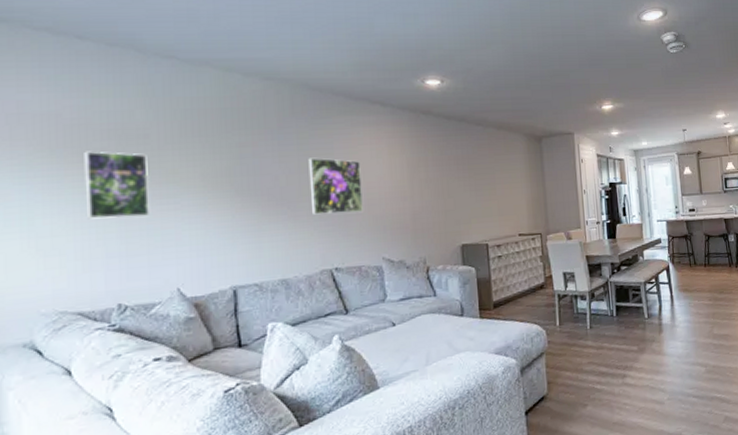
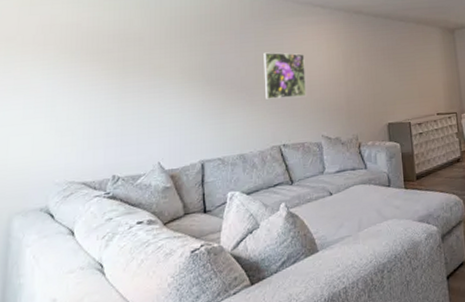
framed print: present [84,150,150,220] -> none [94,51,142,106]

